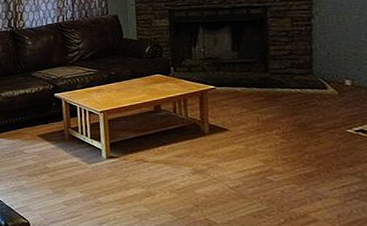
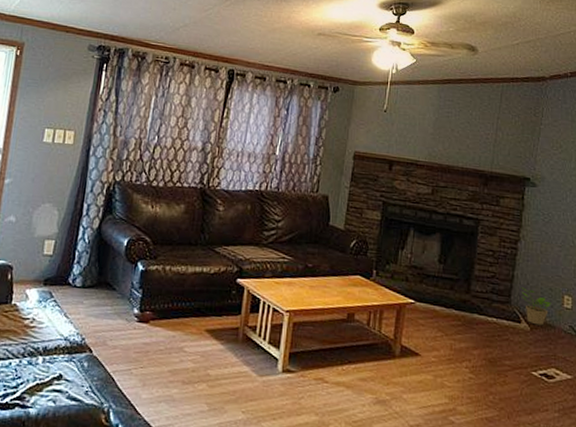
potted plant: none [321,58,358,89] -> present [521,287,551,326]

